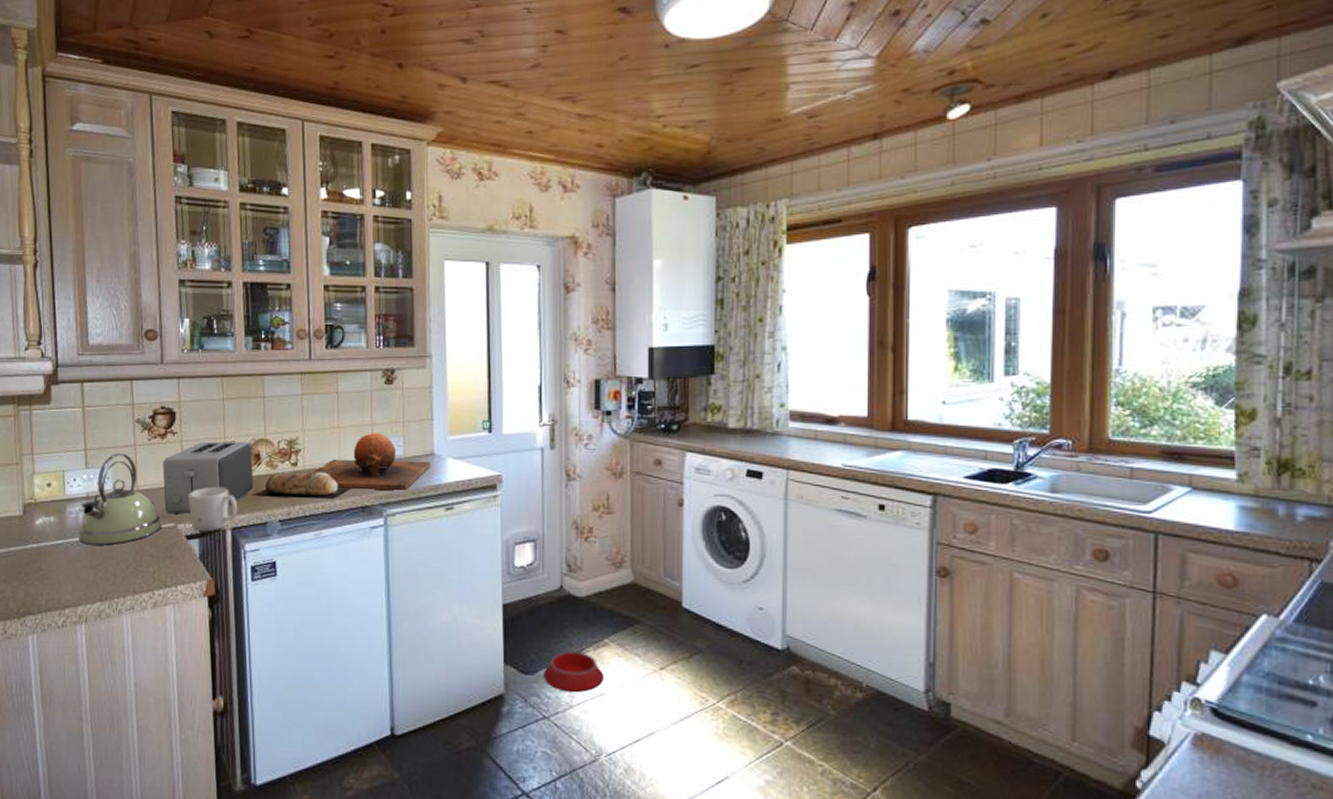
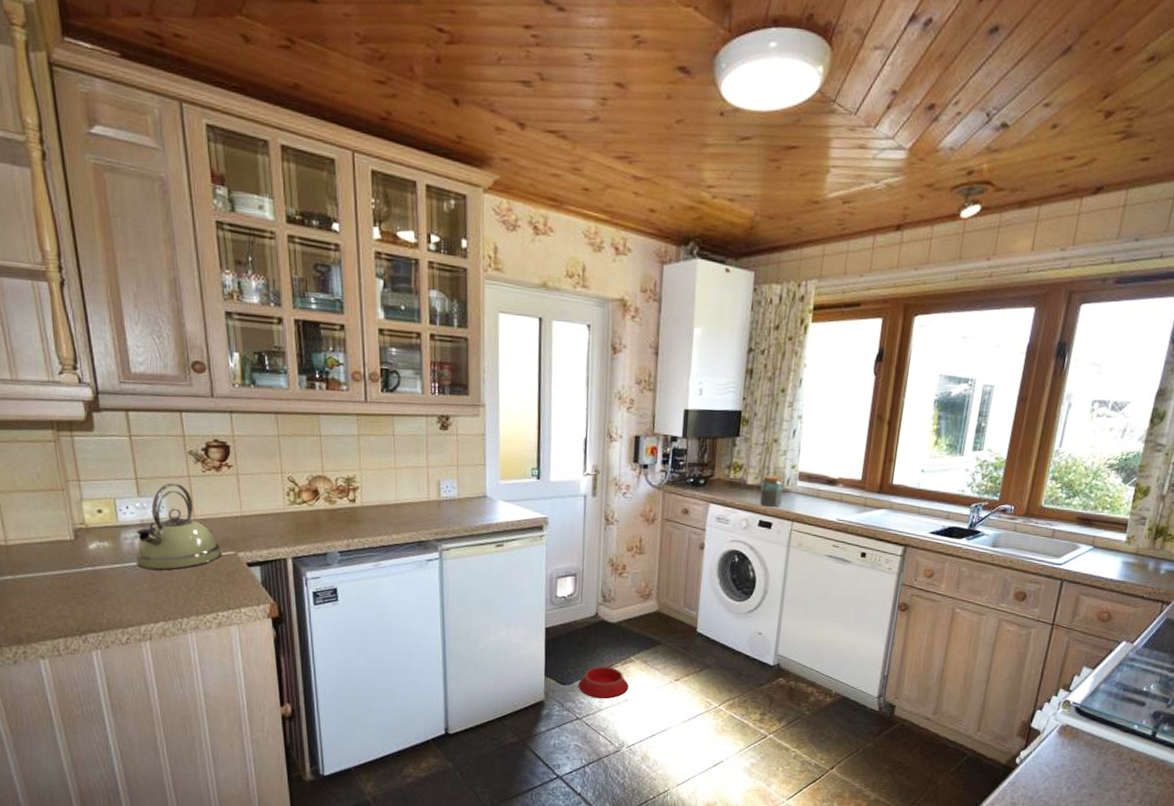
toaster: present [163,441,254,515] -> none [219,476,313,544]
mug: present [188,487,238,532] -> none [247,519,298,561]
bread loaf: present [251,471,352,500] -> none [311,507,408,535]
chopping board: present [313,433,431,491] -> none [371,475,483,528]
peanut butter: none [745,417,773,454] -> present [759,475,784,508]

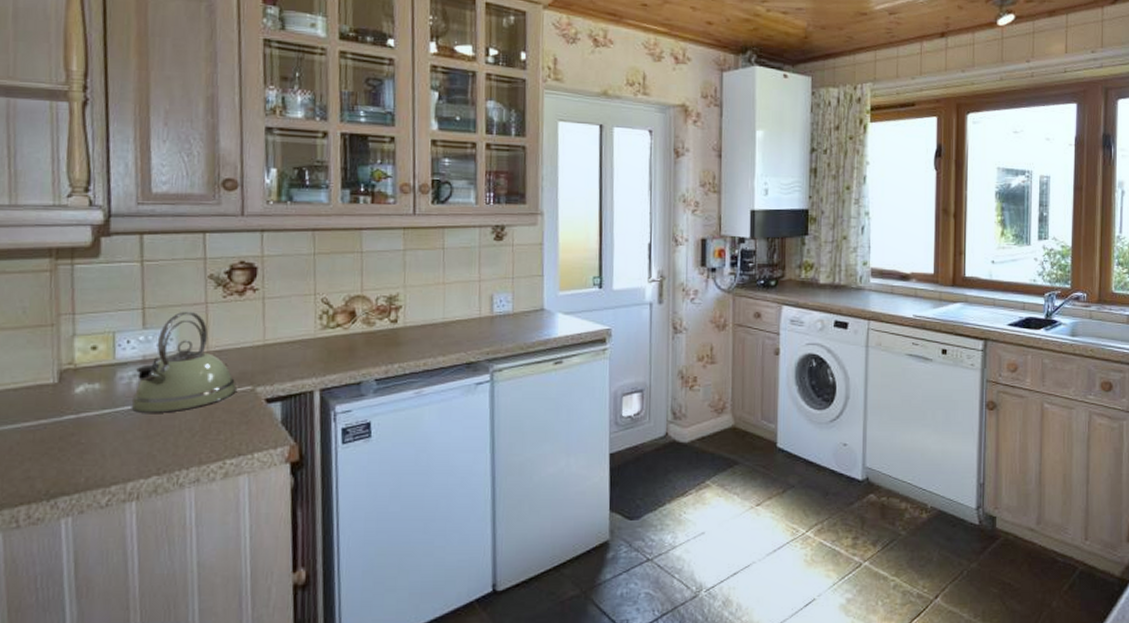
pet bowl: present [578,666,629,699] -> none [648,495,705,534]
peanut butter: present [759,475,784,508] -> none [833,273,857,307]

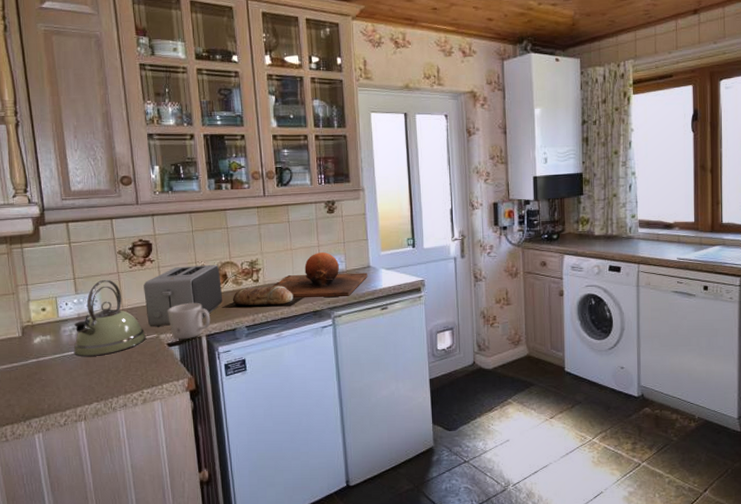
toaster: none [239,297,348,377] -> present [143,264,223,327]
mug: none [270,347,329,395] -> present [168,303,211,340]
bread loaf: none [344,328,456,357] -> present [221,286,305,308]
chopping board: none [415,289,540,347] -> present [272,252,368,299]

